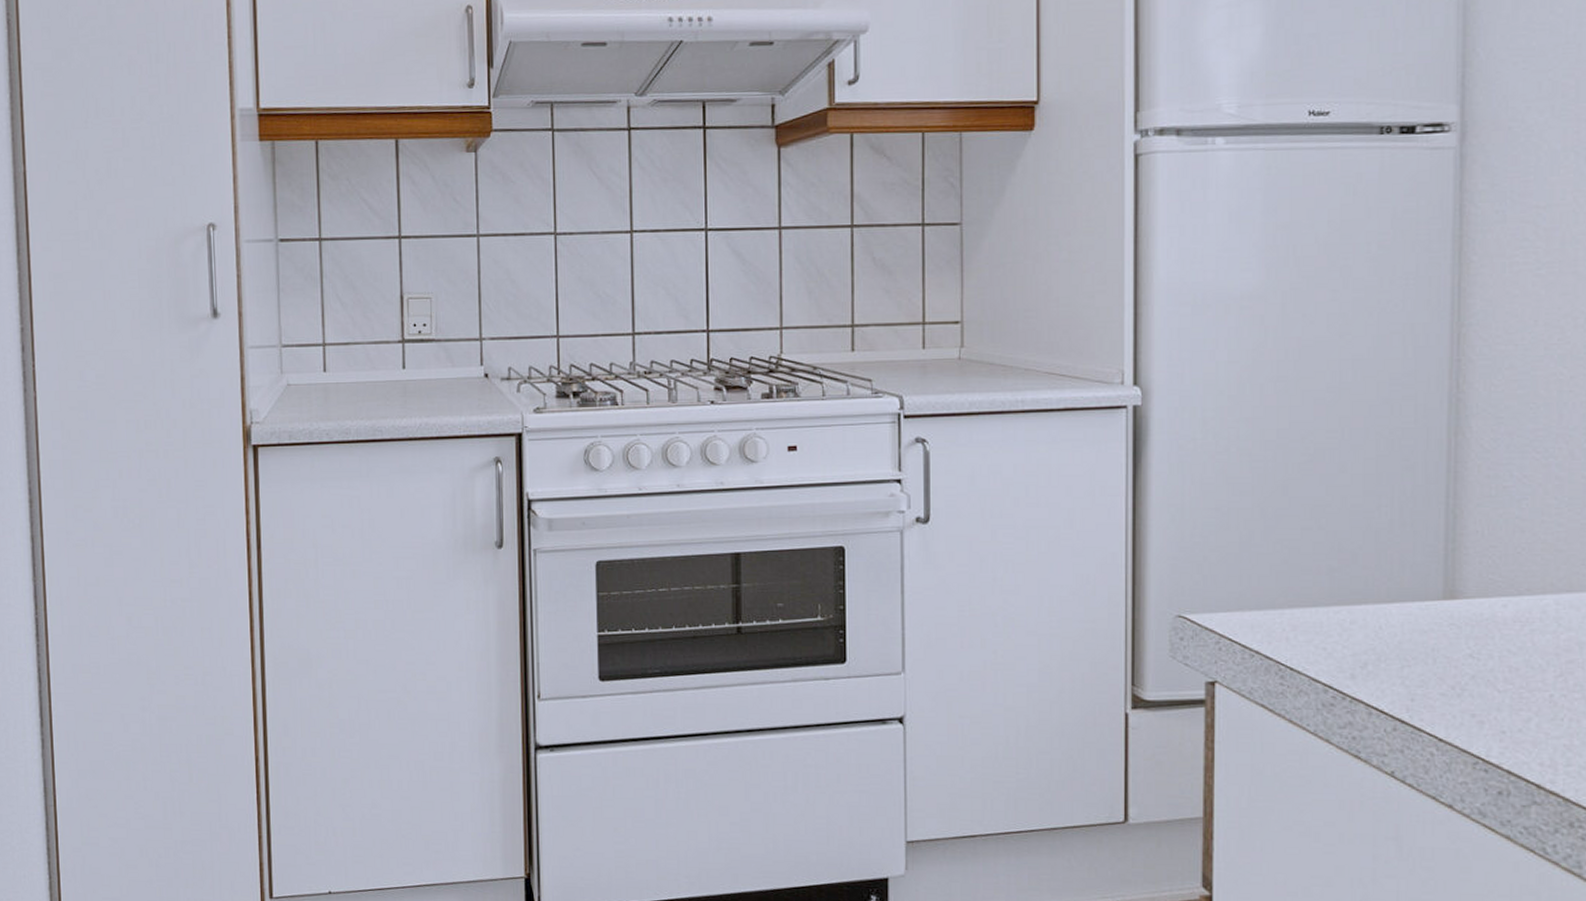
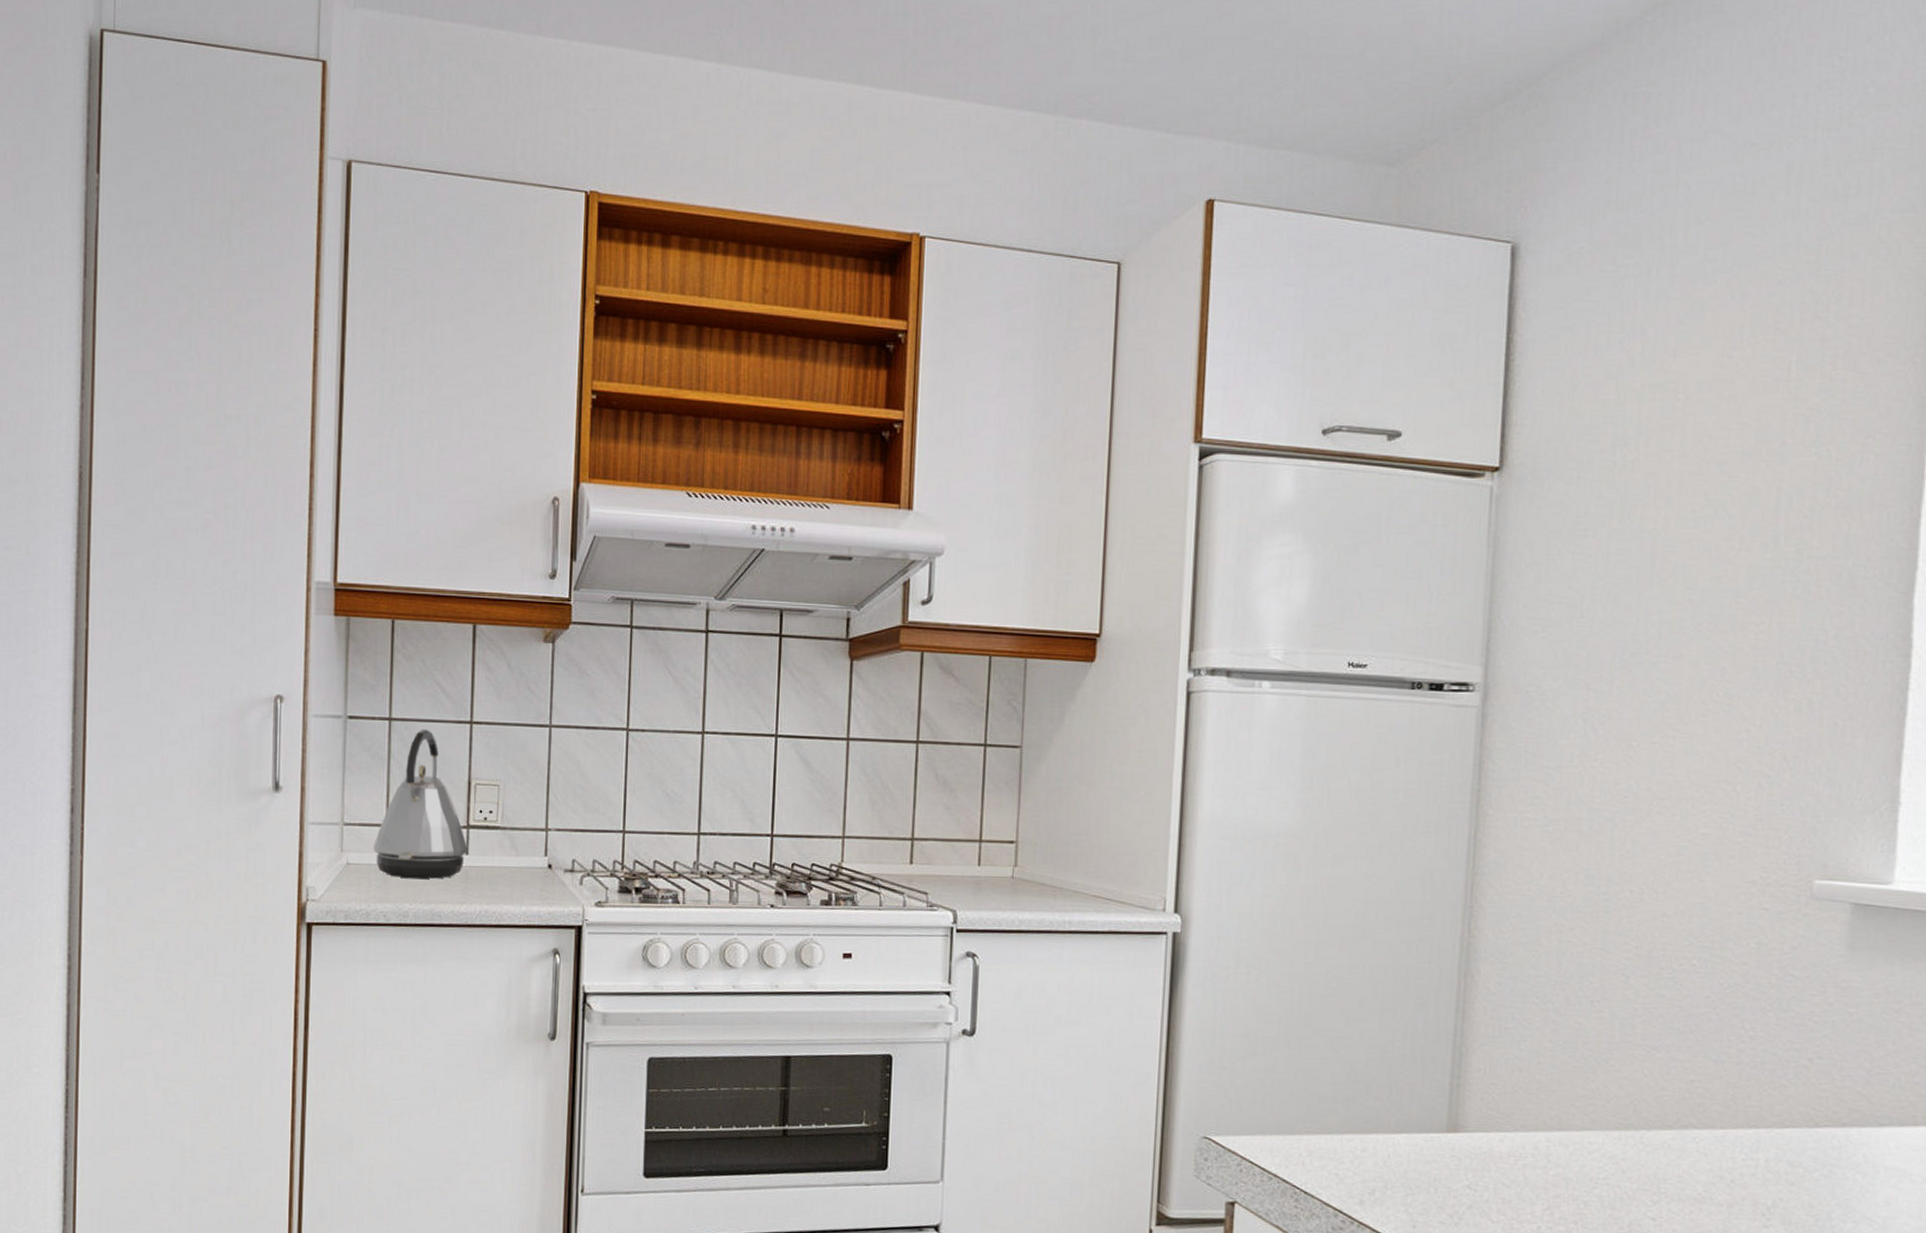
kettle: none [312,246,404,395] -> present [373,729,468,879]

